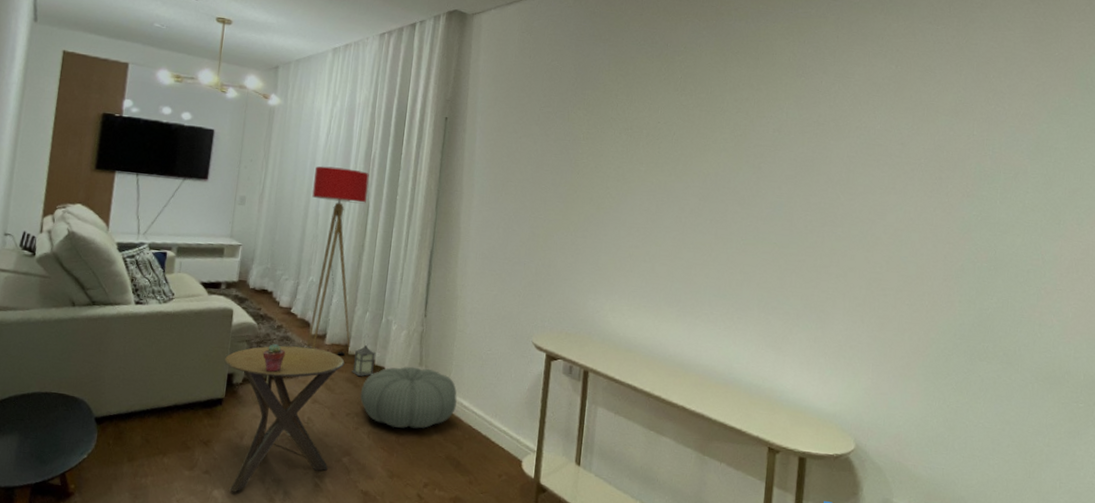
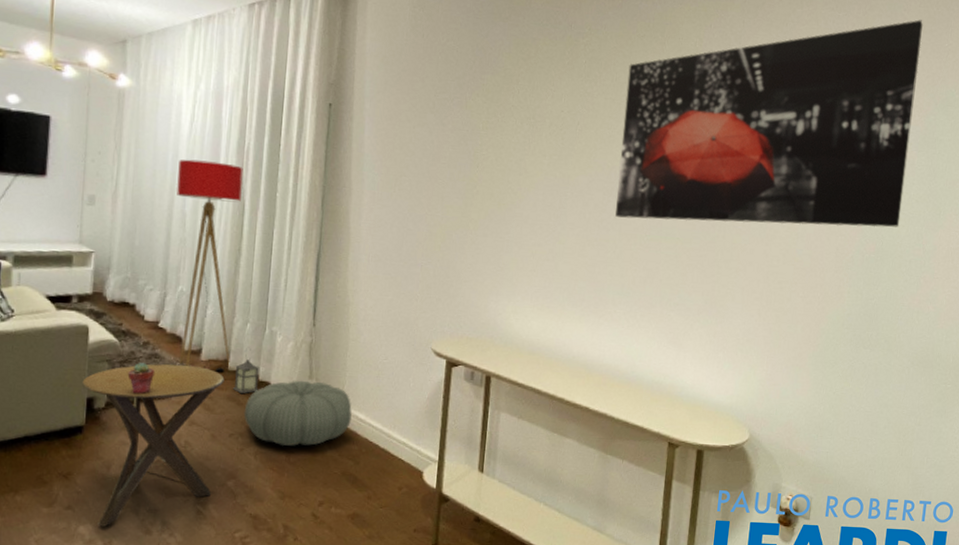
wall art: none [711,30,1030,236] -> present [615,19,924,228]

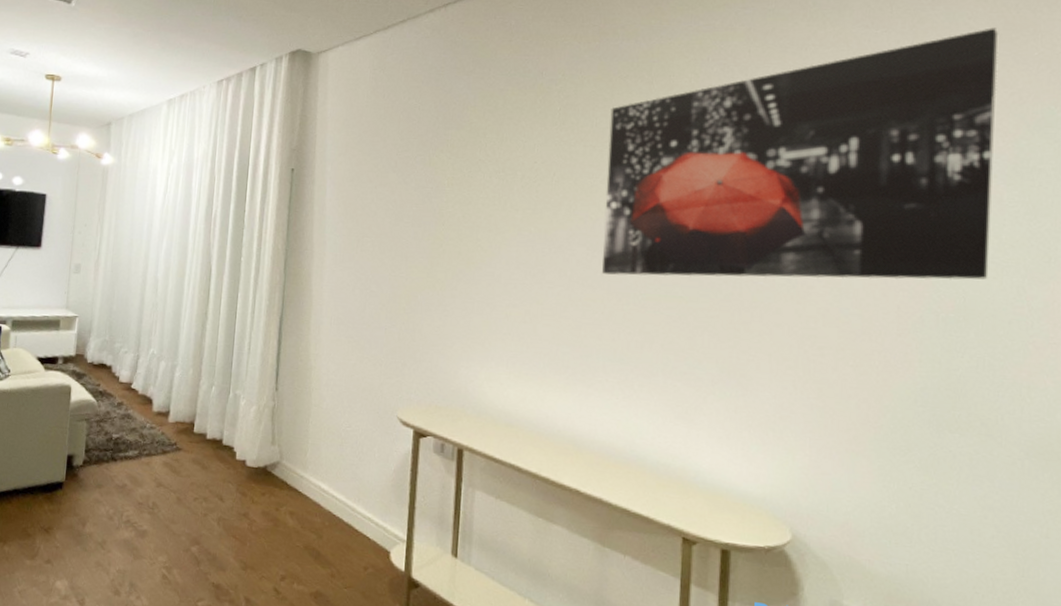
side table: present [82,364,225,527] -> none [64,424,191,584]
potted succulent: present [127,363,156,394] -> none [103,423,128,454]
floor lamp: present [177,159,243,372] -> none [149,228,211,435]
lantern: present [233,348,259,394] -> none [198,411,223,458]
pouf: present [243,380,352,446] -> none [208,445,315,515]

